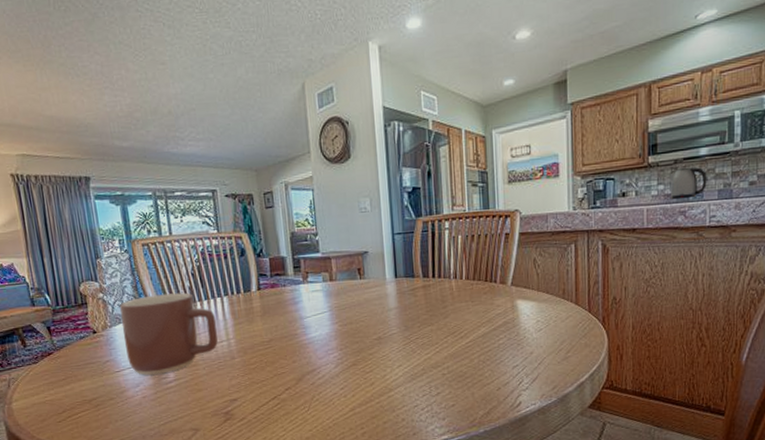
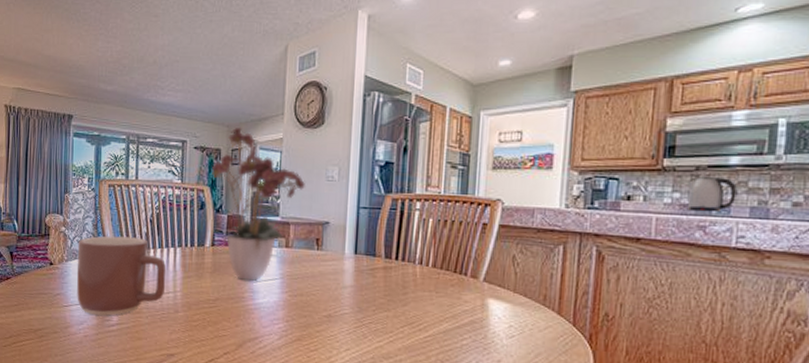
flower arrangement: none [247,169,340,318] -> present [212,127,305,281]

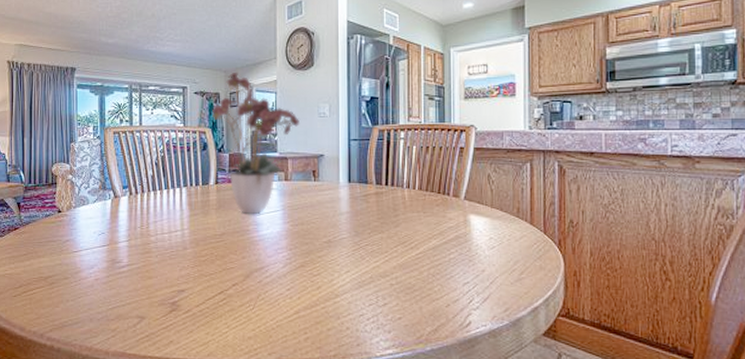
mug: present [77,236,167,316] -> none [85,180,173,258]
kettle: present [686,176,737,213] -> none [628,95,667,126]

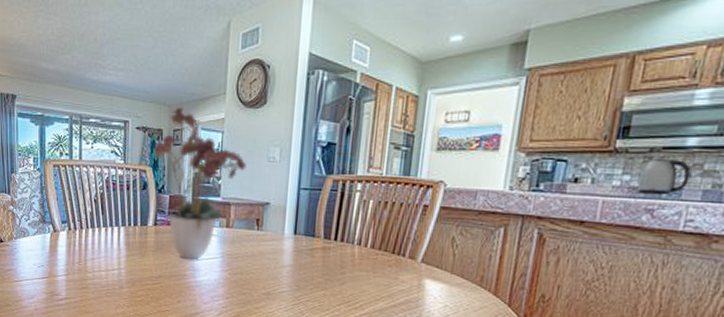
kettle: none [628,95,667,126] -> present [635,158,692,196]

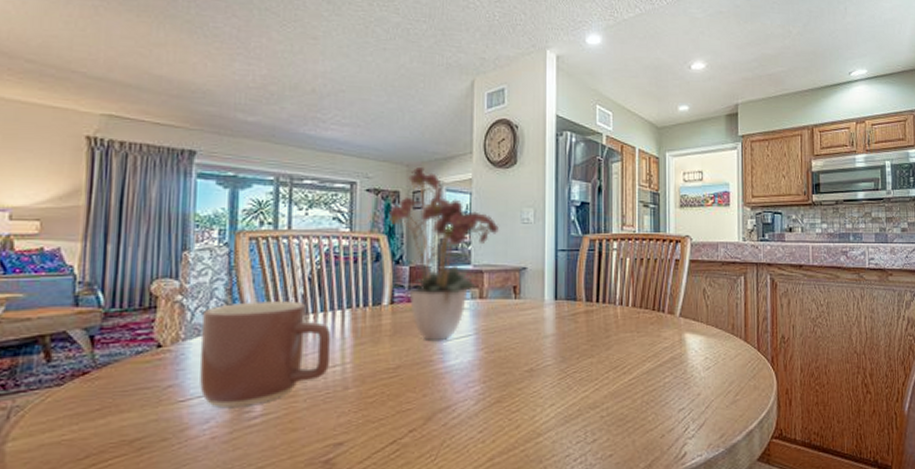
mug: none [25,215,111,291] -> present [200,301,332,407]
kettle: present [635,158,692,196] -> none [832,208,865,239]

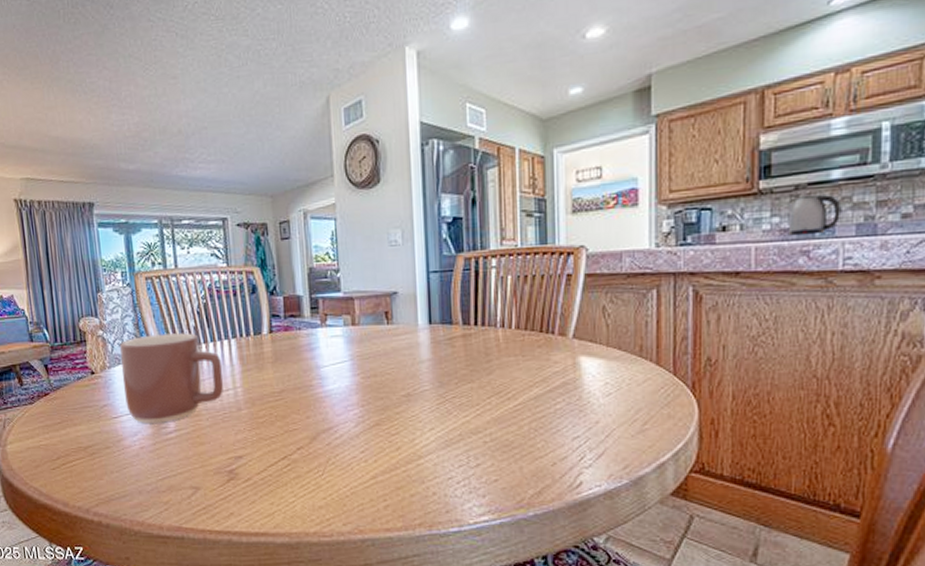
flower arrangement: present [389,166,499,340] -> none [260,195,366,366]
kettle: none [832,208,865,239] -> present [787,194,840,236]

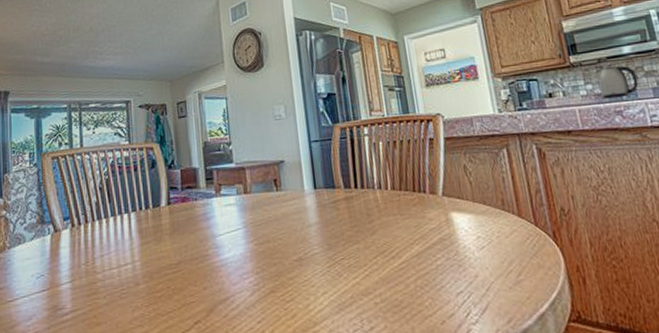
mug: present [119,333,224,423] -> none [21,208,123,306]

